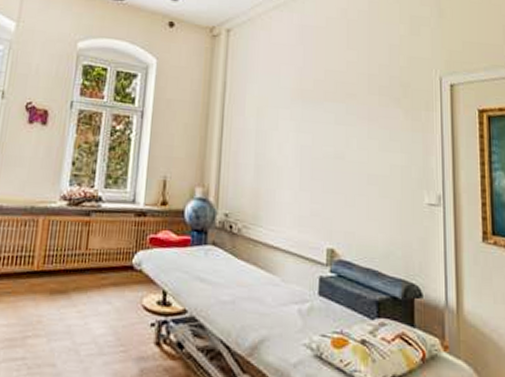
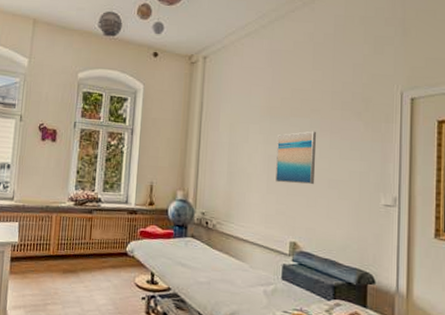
wall art: none [309,118,353,181] -> present [275,131,316,185]

